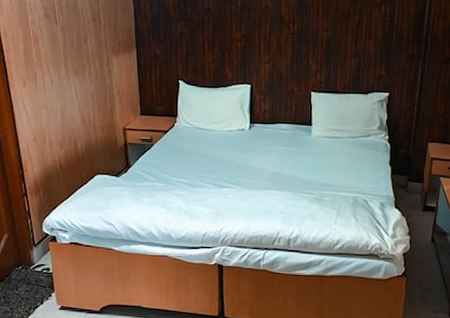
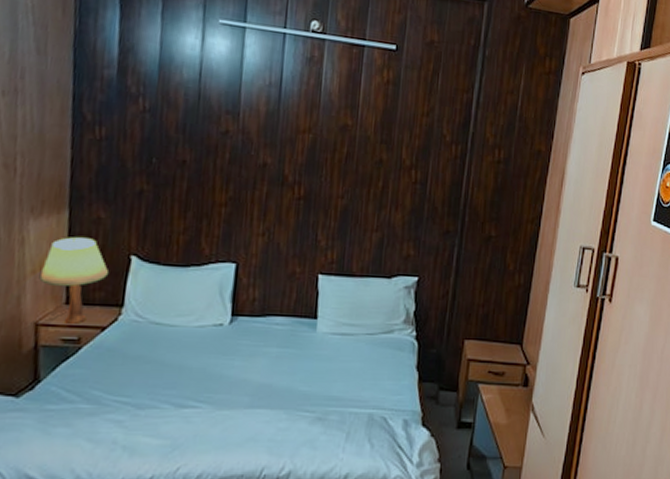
table lamp: none [122,68,166,130] -> present [39,237,110,325]

